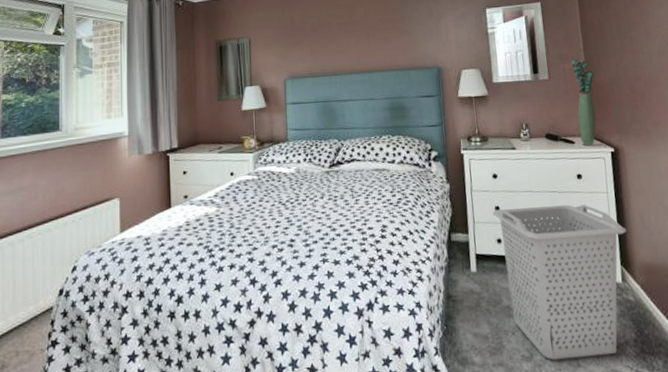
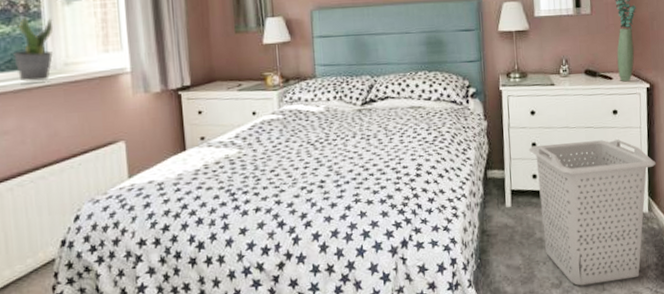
potted plant: none [35,87,68,144] -> present [13,15,53,82]

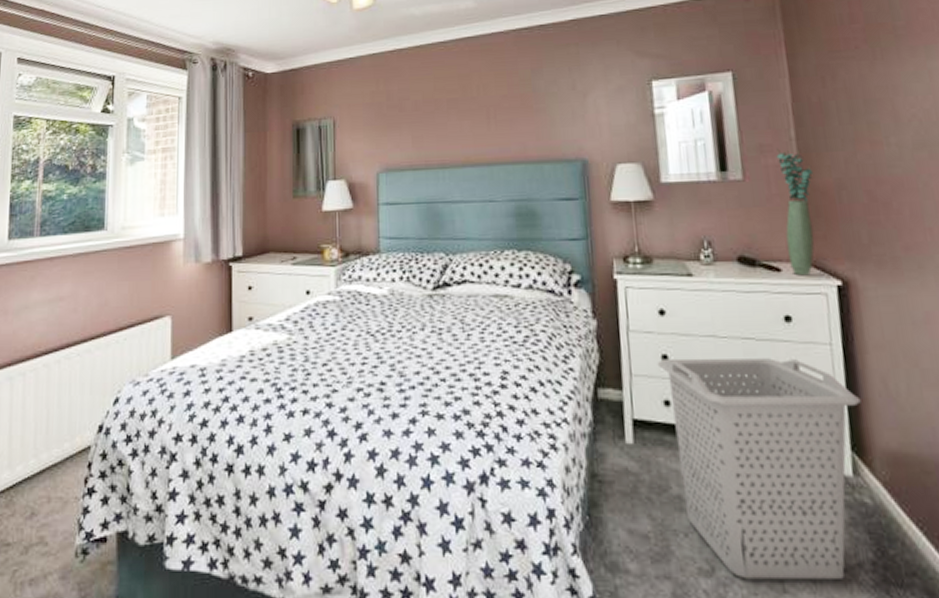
potted plant: present [13,15,53,82] -> none [77,176,116,246]

